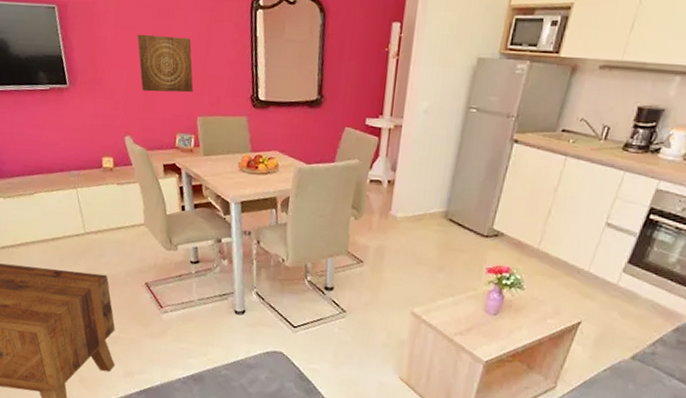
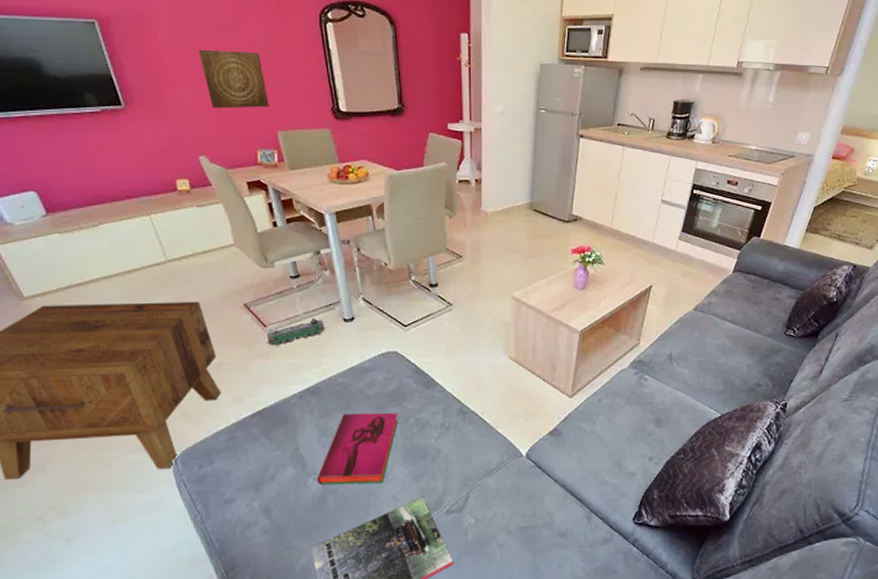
toy train: none [160,305,218,328] -> present [266,318,326,346]

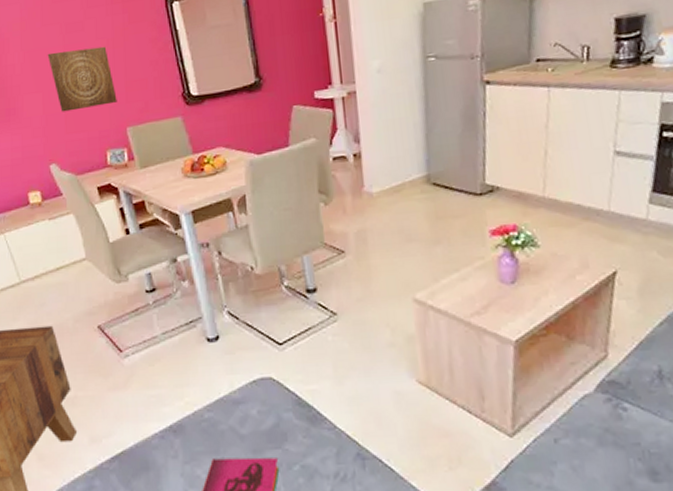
toy train: present [266,318,326,346] -> none [122,339,188,375]

